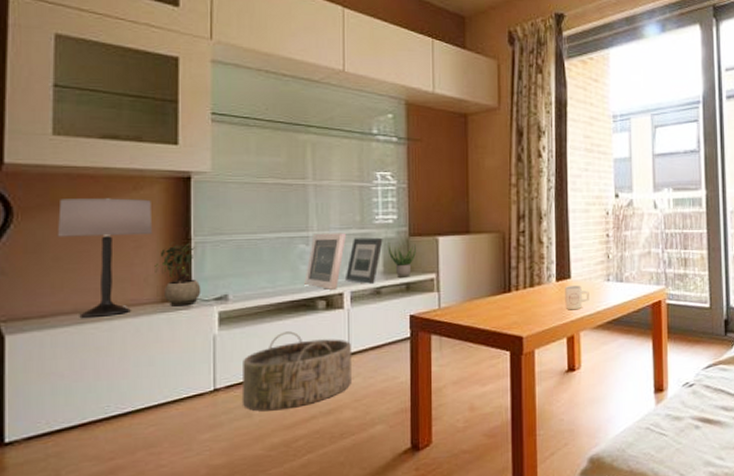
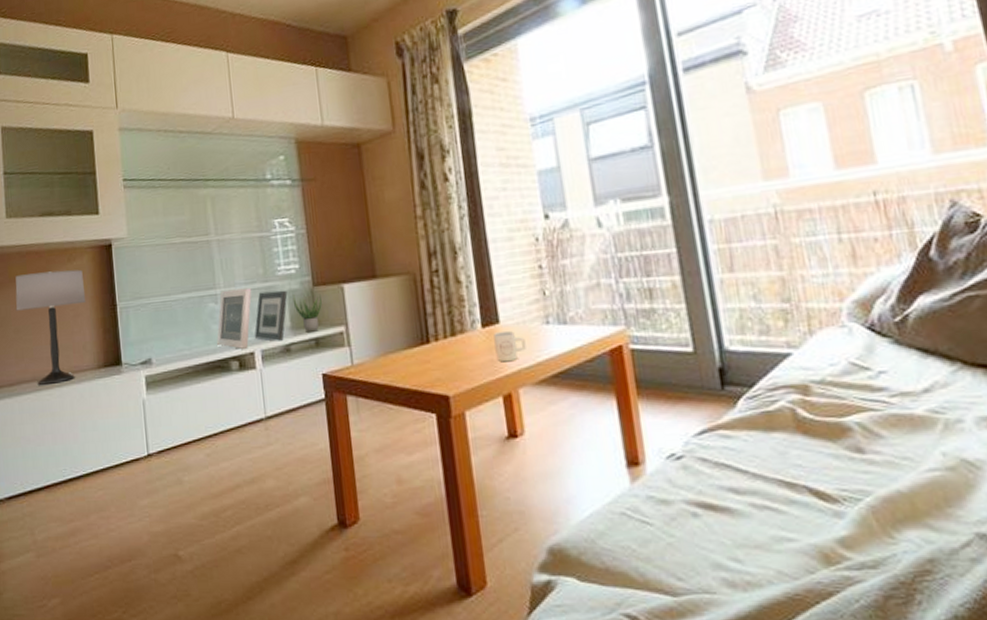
potted plant: present [155,242,201,307] -> none [90,309,129,372]
basket: present [241,331,351,411] -> none [169,394,271,478]

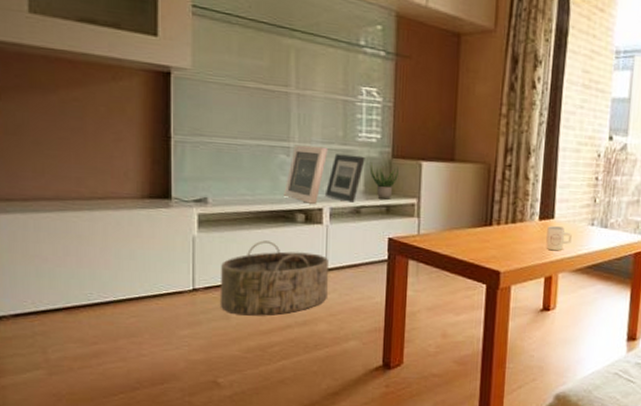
table lamp: present [15,269,86,385] -> none [36,81,132,207]
basket: none [169,394,271,478] -> present [220,240,328,316]

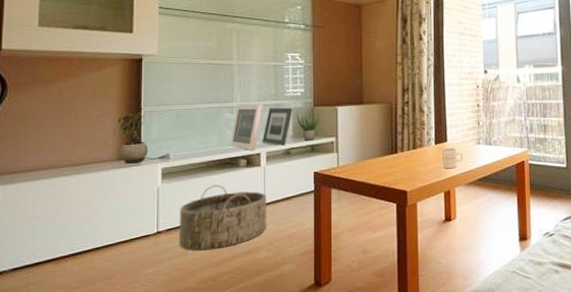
potted plant: none [135,138,181,205] -> present [113,111,149,164]

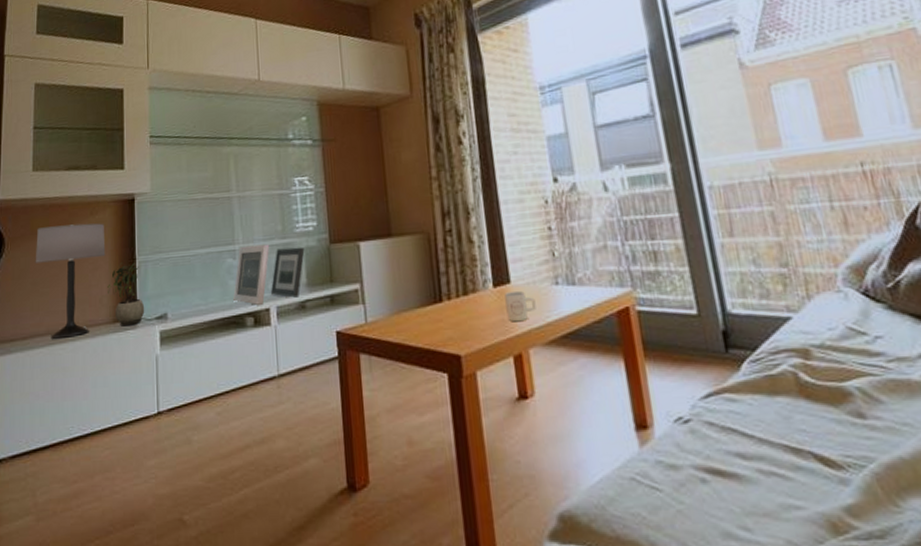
table lamp: none [39,76,112,172] -> present [35,223,106,339]
basket: present [178,185,266,251] -> none [181,351,282,438]
potted plant: present [296,112,319,141] -> none [309,251,338,289]

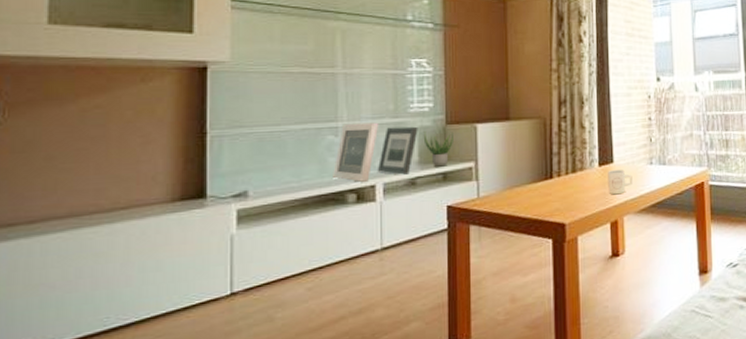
table lamp: present [35,223,106,339] -> none [50,91,163,222]
potted plant: present [108,262,145,327] -> none [165,136,218,206]
potted plant: none [309,251,338,289] -> present [423,131,453,167]

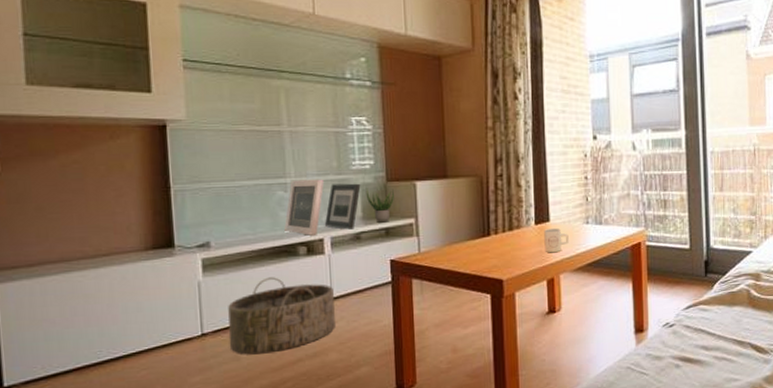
basket: none [262,227,384,315] -> present [228,277,335,355]

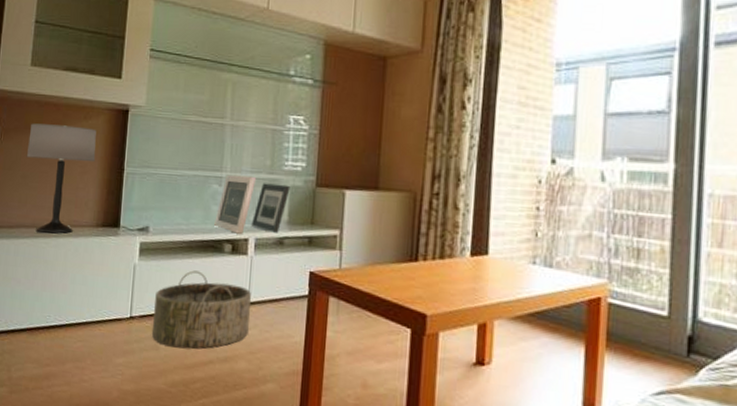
table lamp: none [38,147,132,266] -> present [26,123,96,234]
potted plant: present [365,188,394,223] -> none [294,191,322,231]
mug: present [544,228,569,253] -> none [479,263,510,294]

